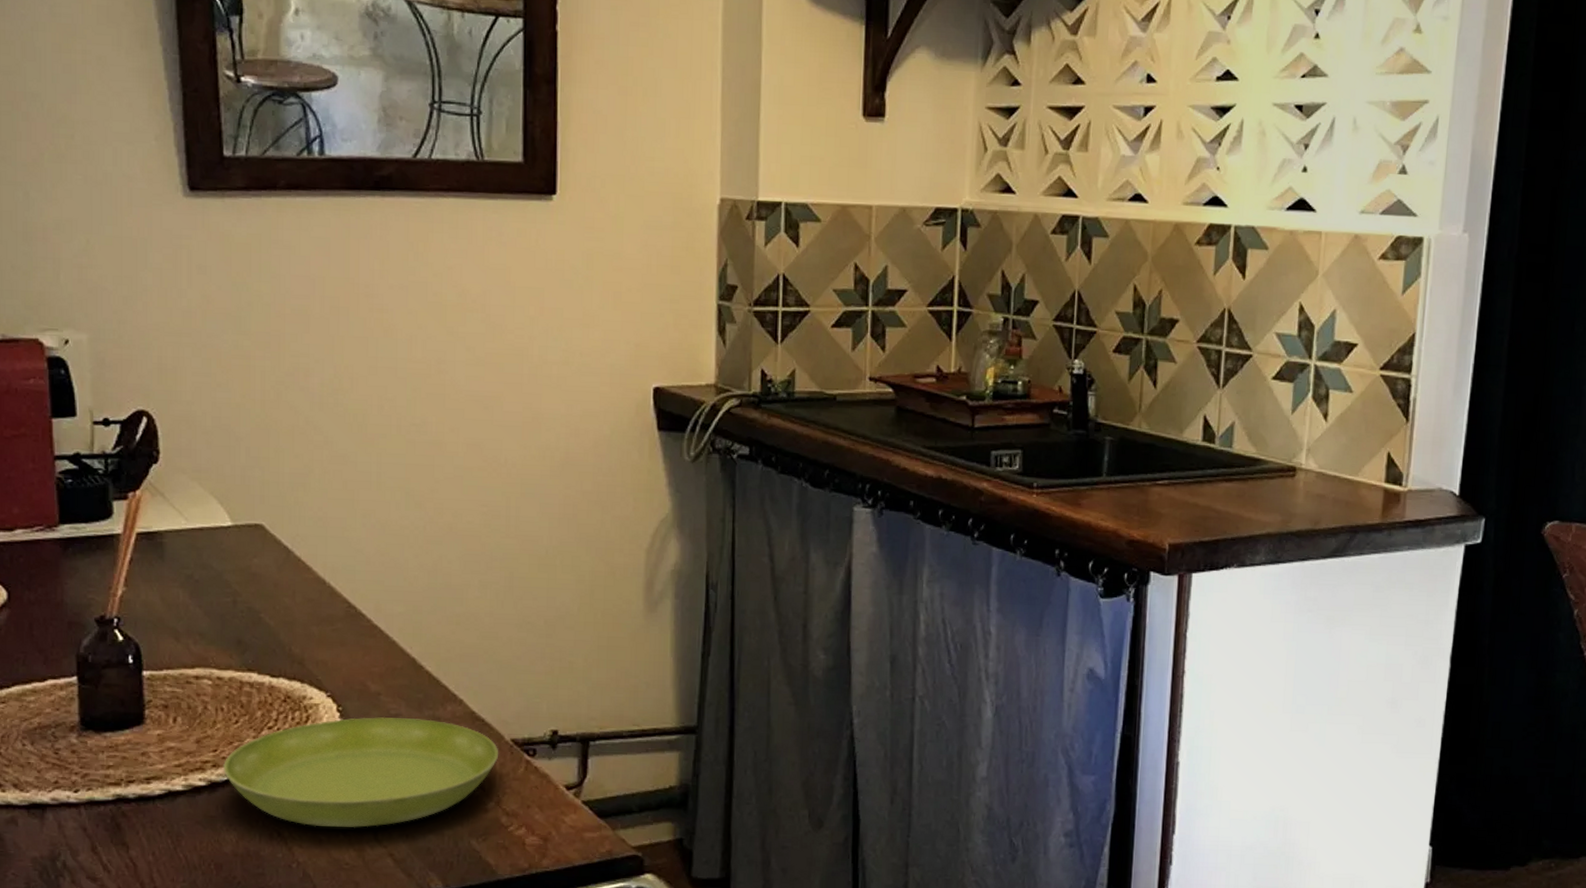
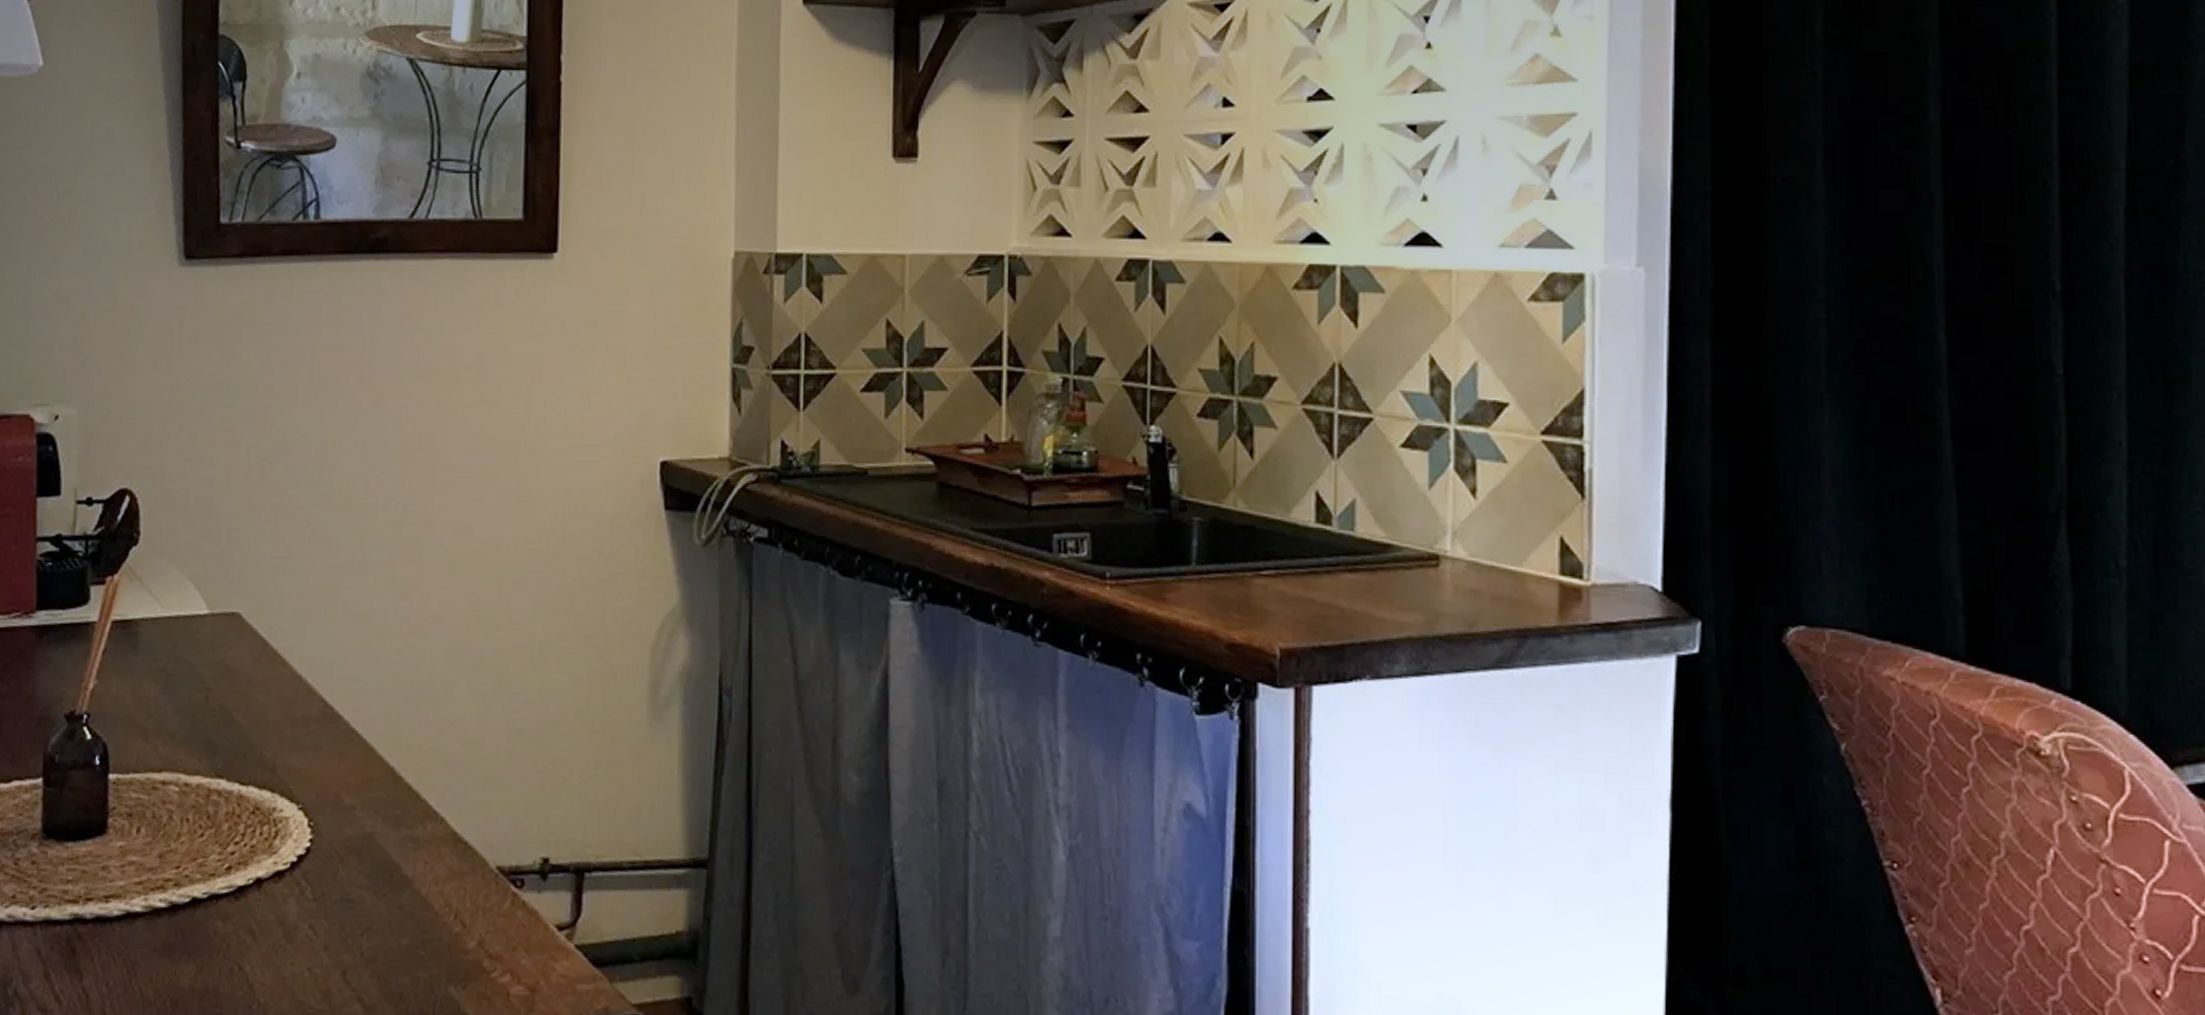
saucer: present [222,716,499,828] -> none [184,834,483,966]

